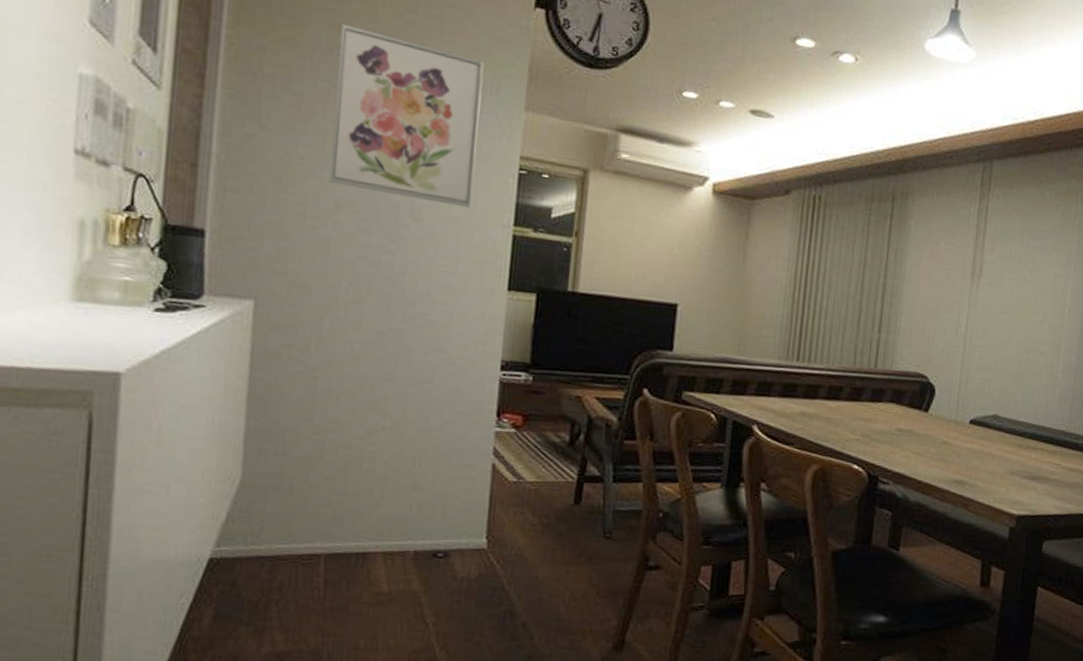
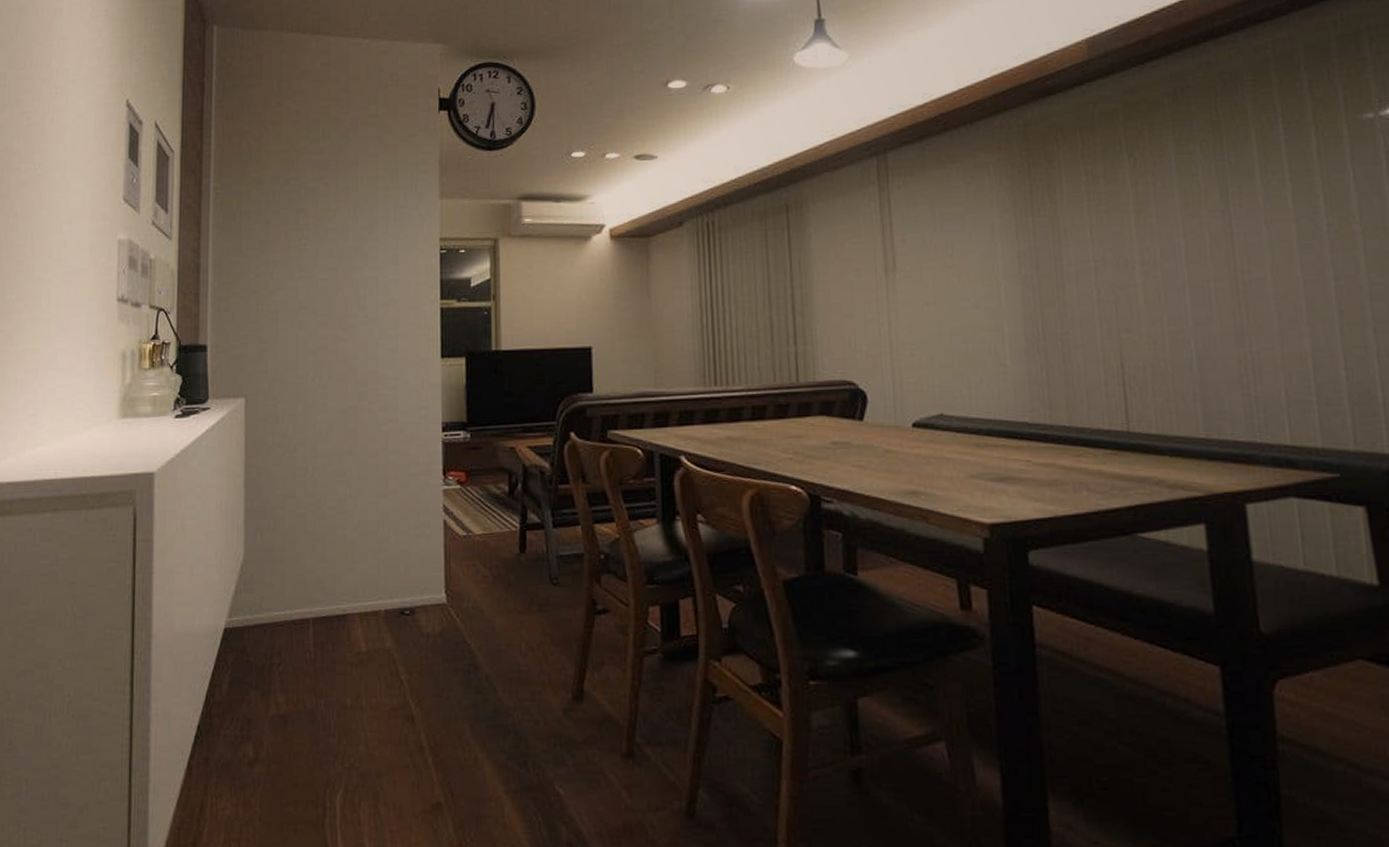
wall art: present [329,23,484,208] -> none [293,159,405,291]

